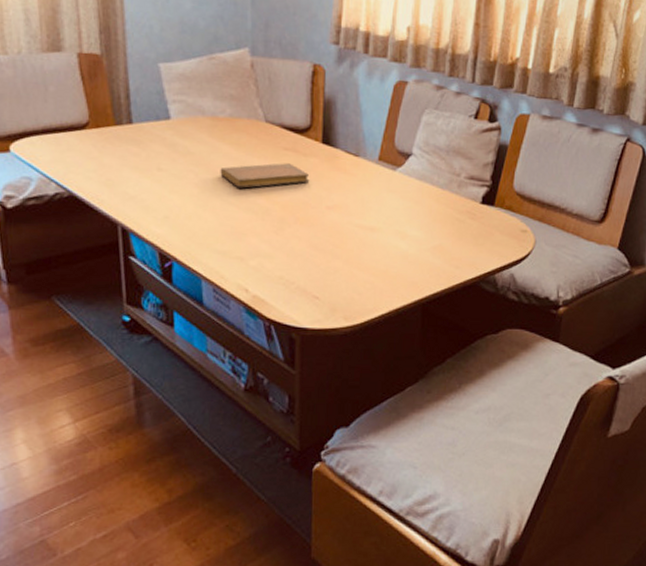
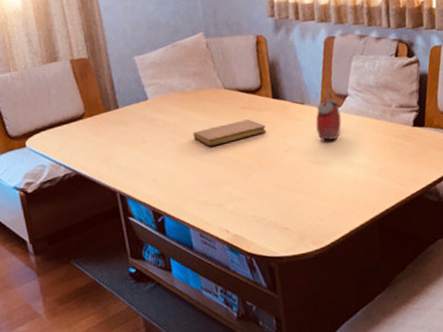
alarm clock: none [368,146,401,205] -> present [315,92,342,142]

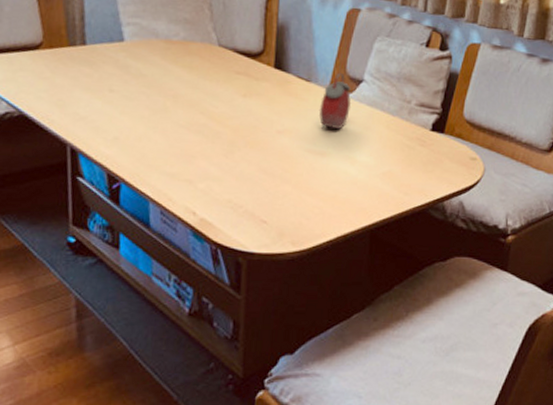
notebook: present [193,119,267,147] -> none [171,86,261,111]

